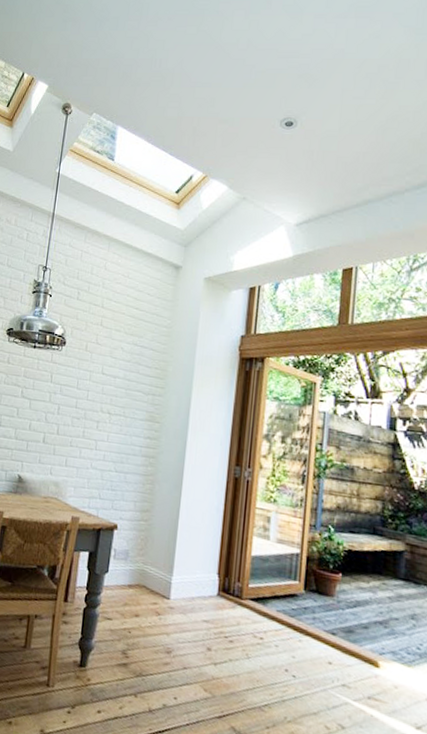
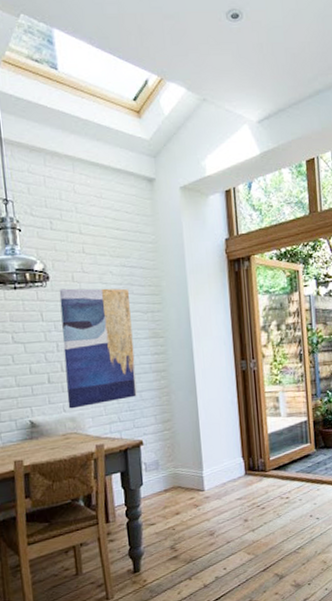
wall art: none [55,355,136,478] -> present [59,288,138,409]

